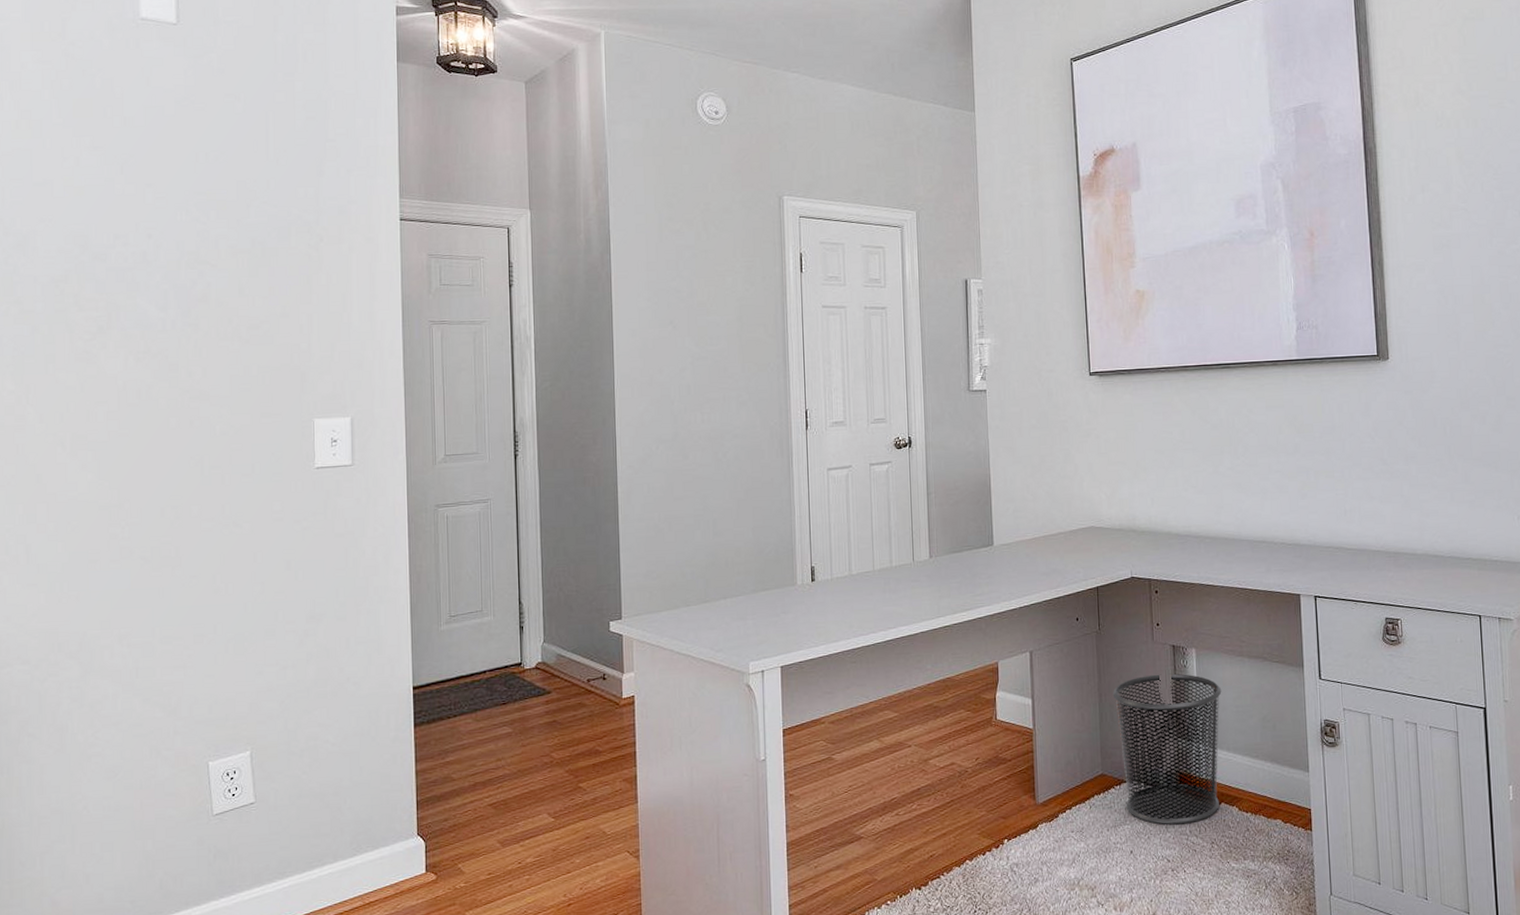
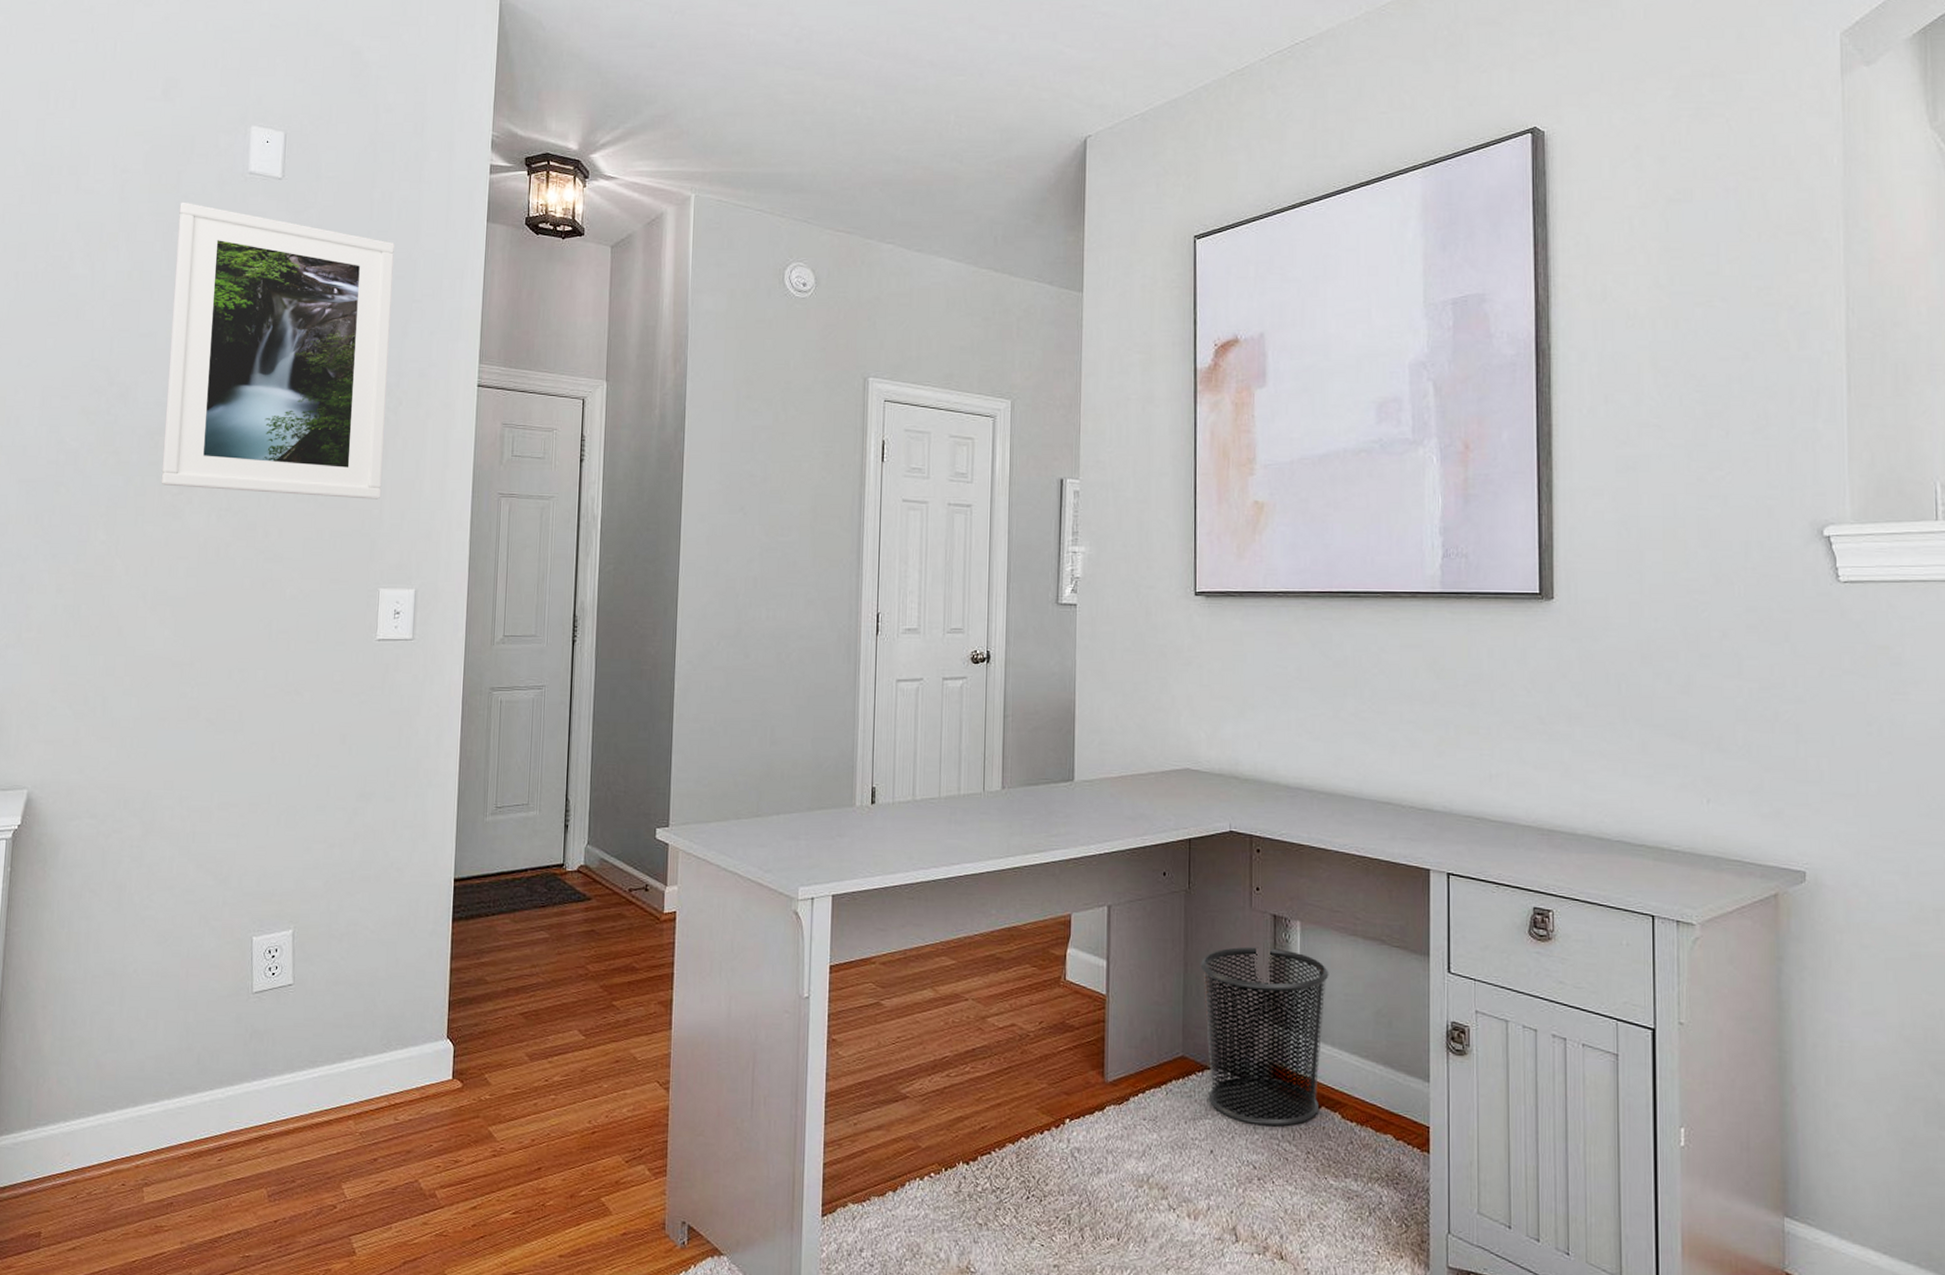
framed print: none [67,49,309,334] -> present [161,202,394,500]

